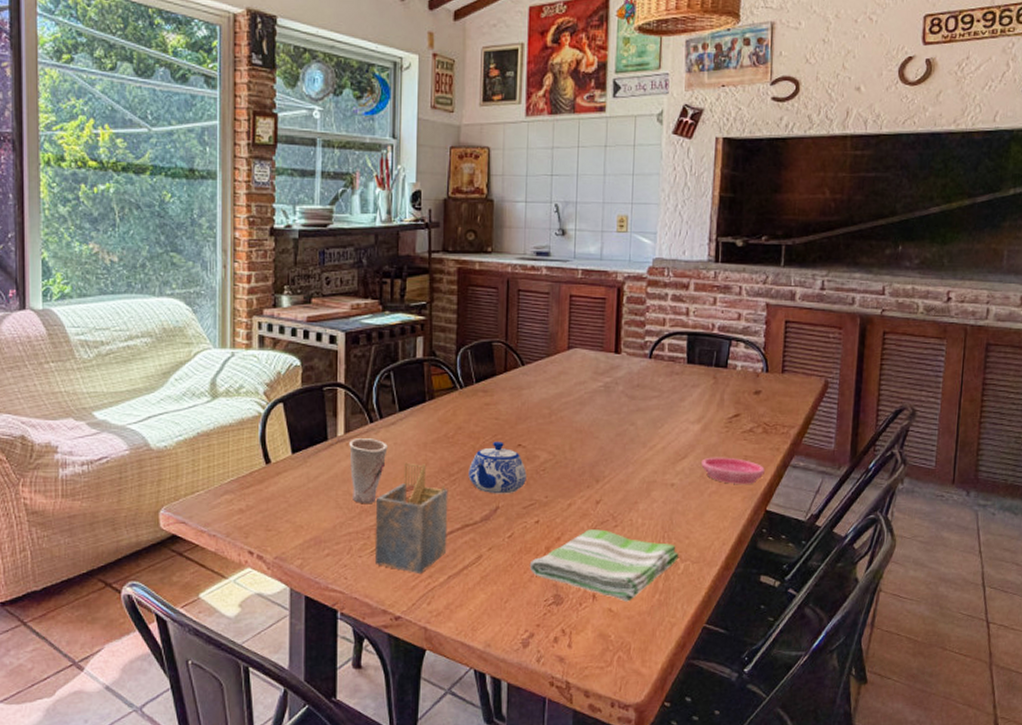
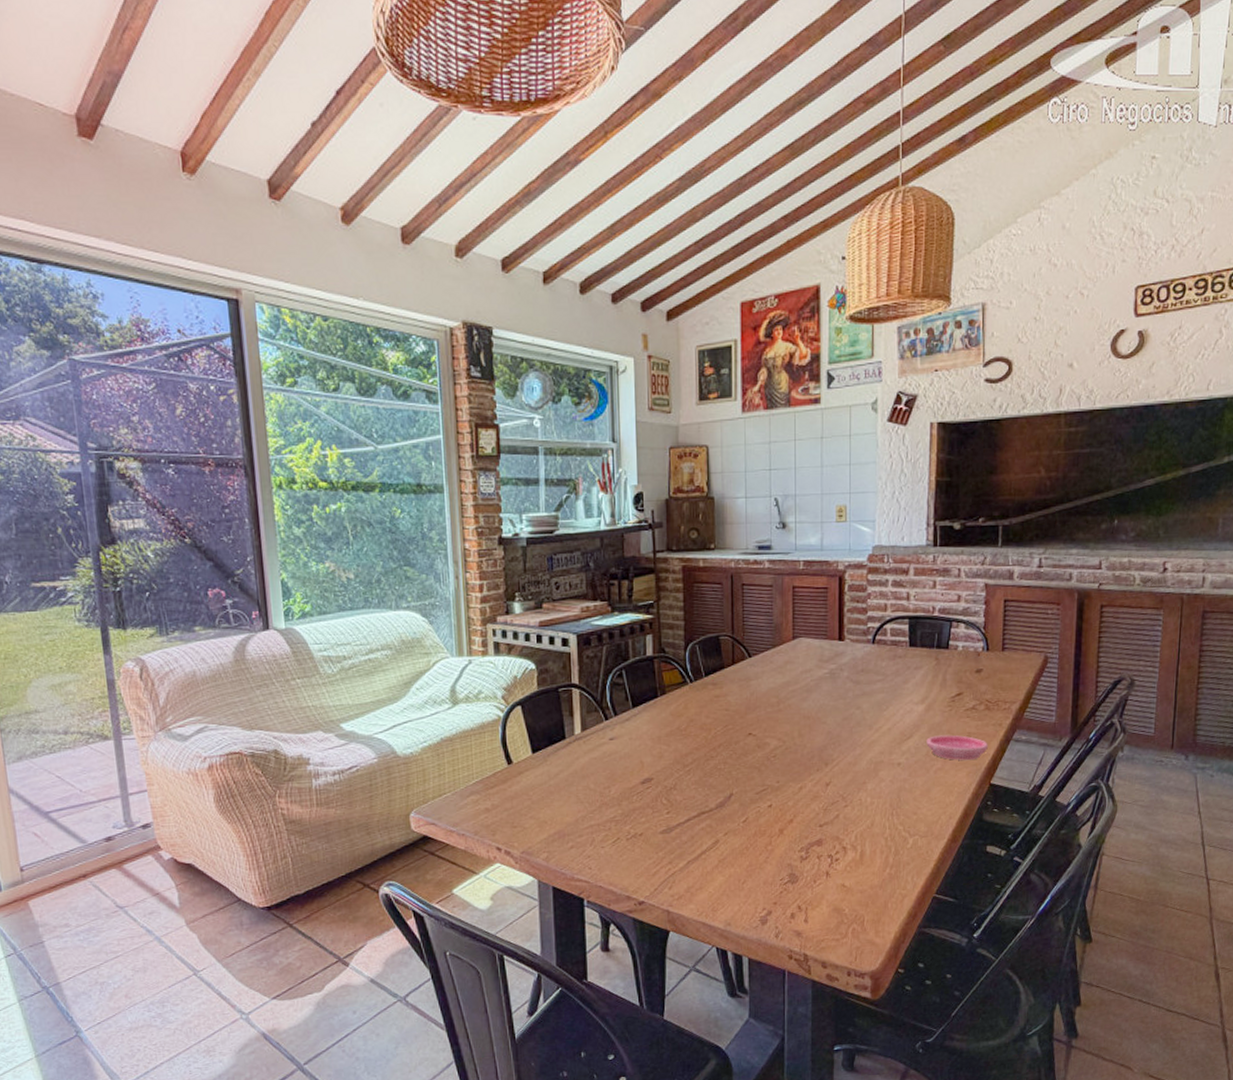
cup: present [349,438,388,503] -> none [586,735,623,797]
napkin holder: present [374,461,449,575] -> none [616,755,685,861]
teapot: present [468,441,527,494] -> none [702,731,758,782]
dish towel: present [529,529,679,602] -> none [764,810,907,877]

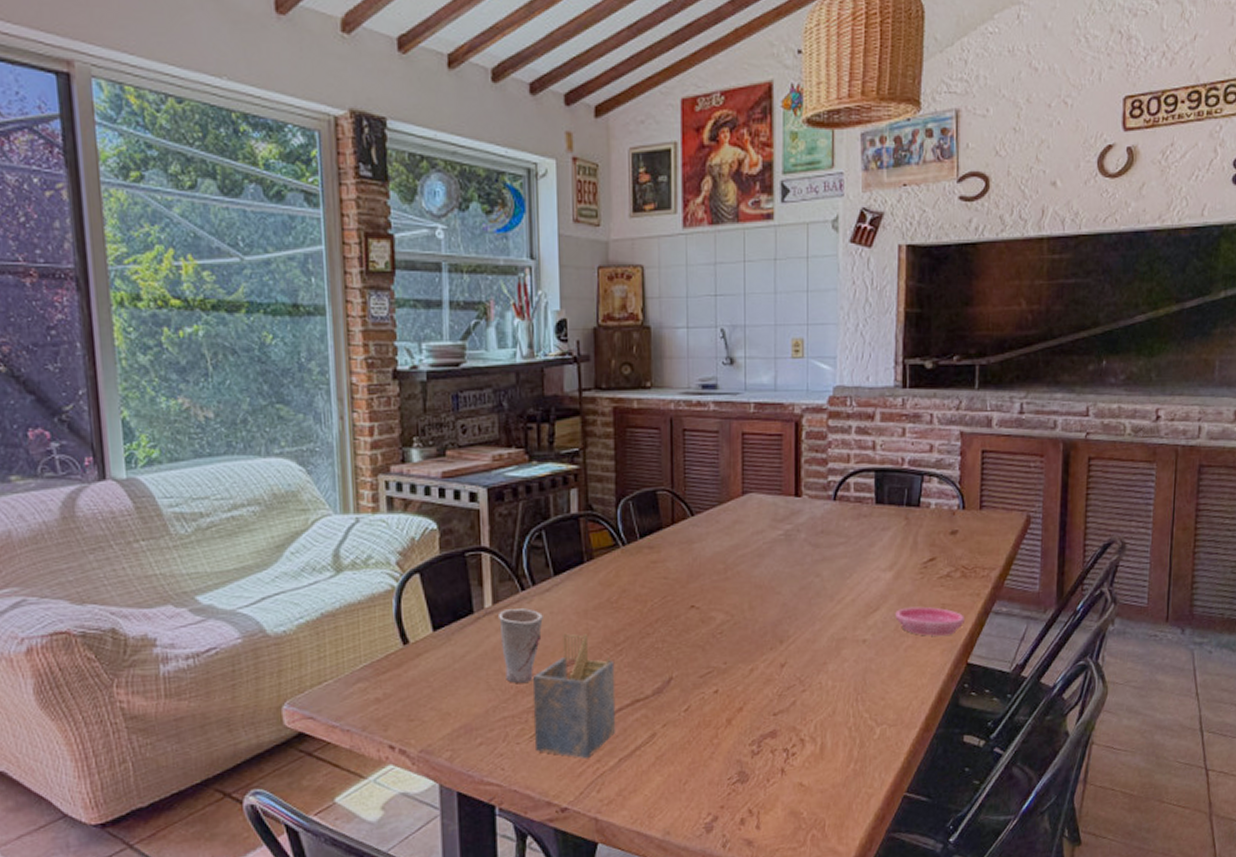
cup: none [586,735,623,797] -> present [499,608,543,683]
napkin holder: none [616,755,685,861] -> present [533,632,616,759]

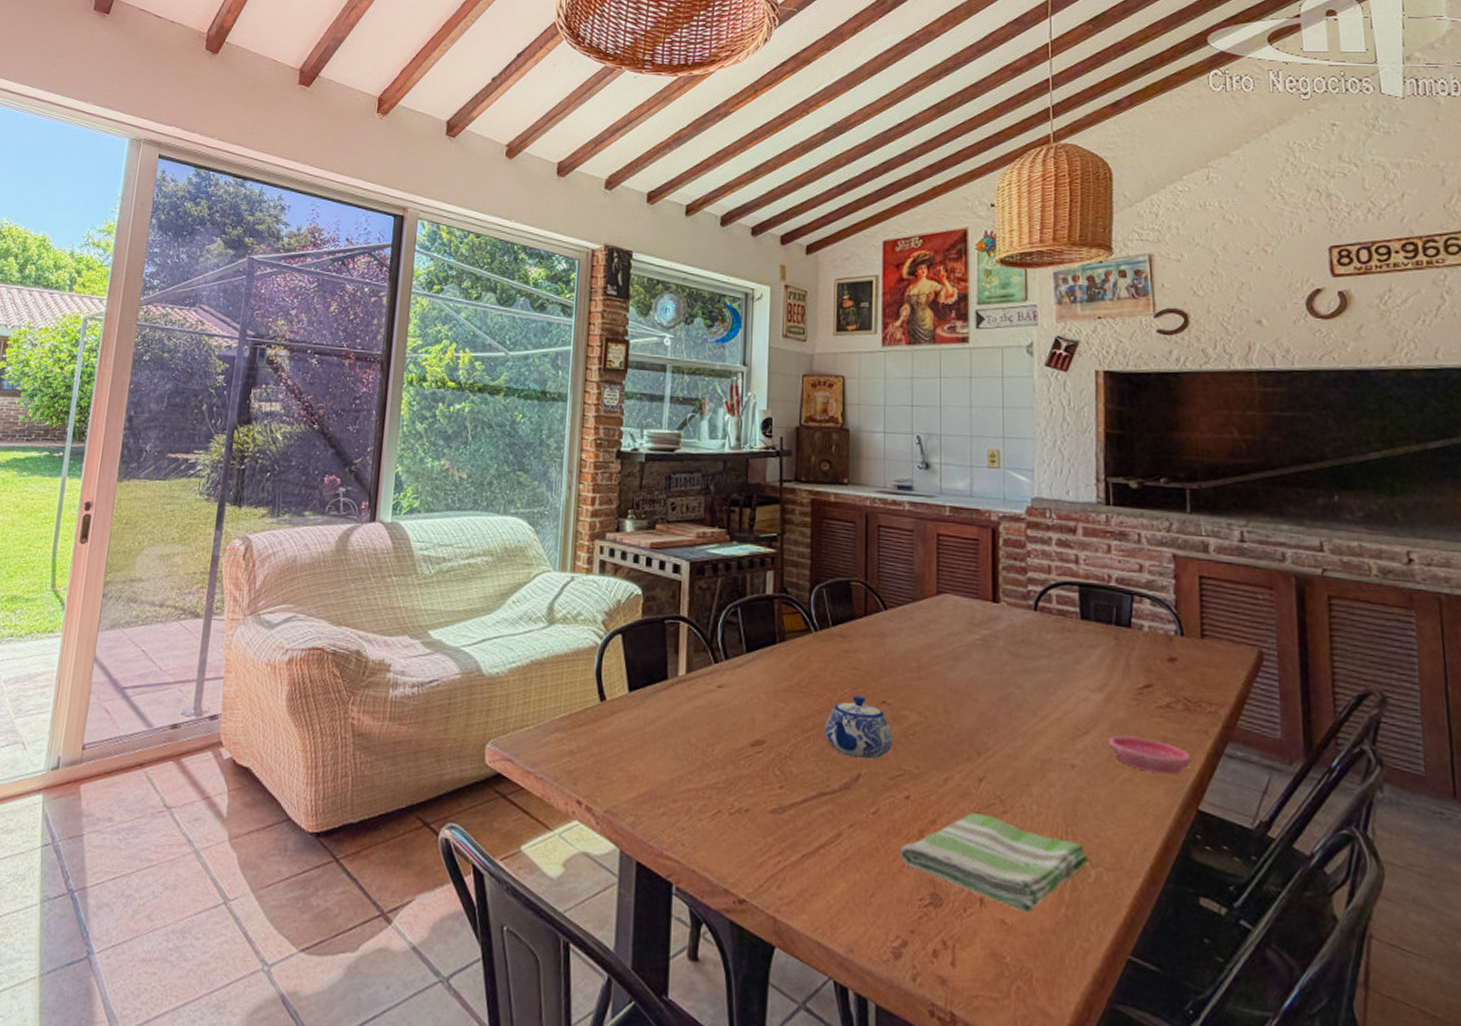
cup: present [499,608,543,683] -> none [691,680,733,757]
napkin holder: present [533,632,616,759] -> none [716,710,802,849]
teapot: none [636,603,702,664] -> present [825,695,893,760]
dish towel: none [709,695,874,774] -> present [899,813,1088,913]

